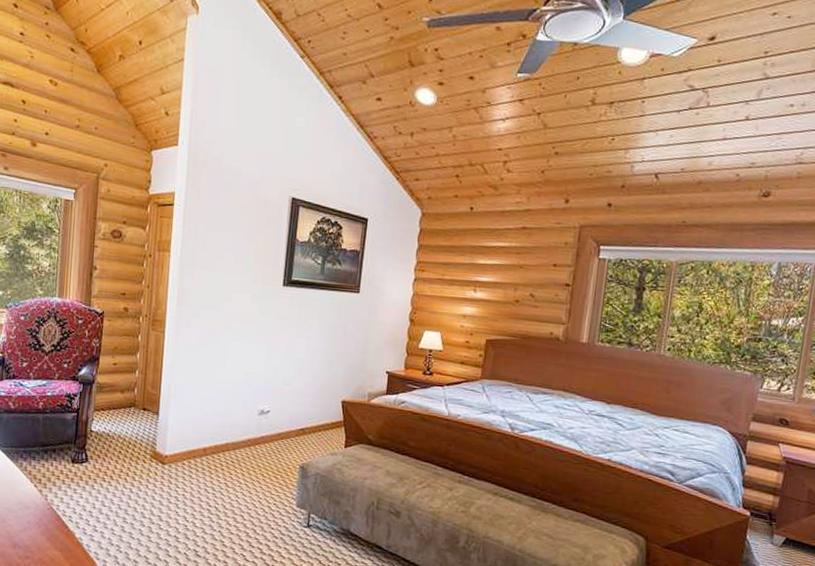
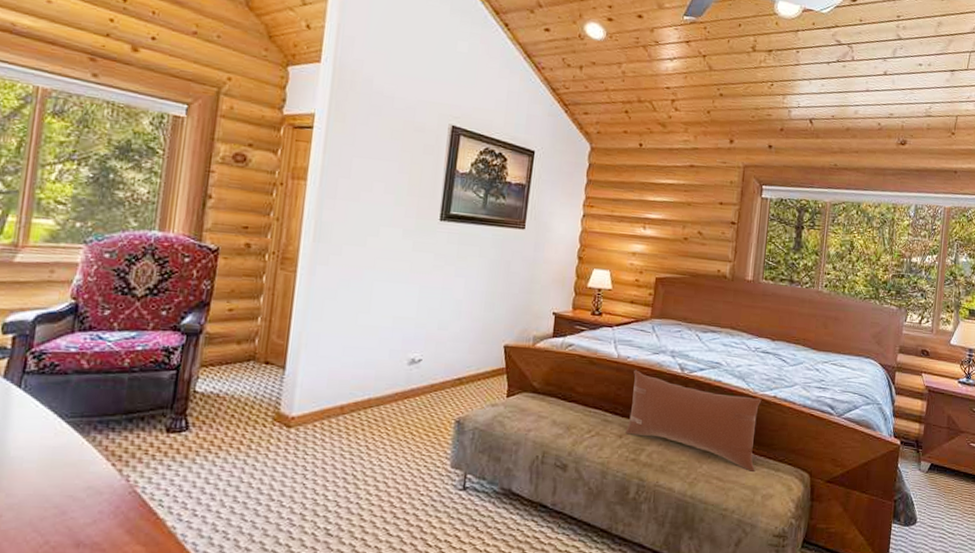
pillow: none [455,427,595,531] -> present [625,370,762,471]

